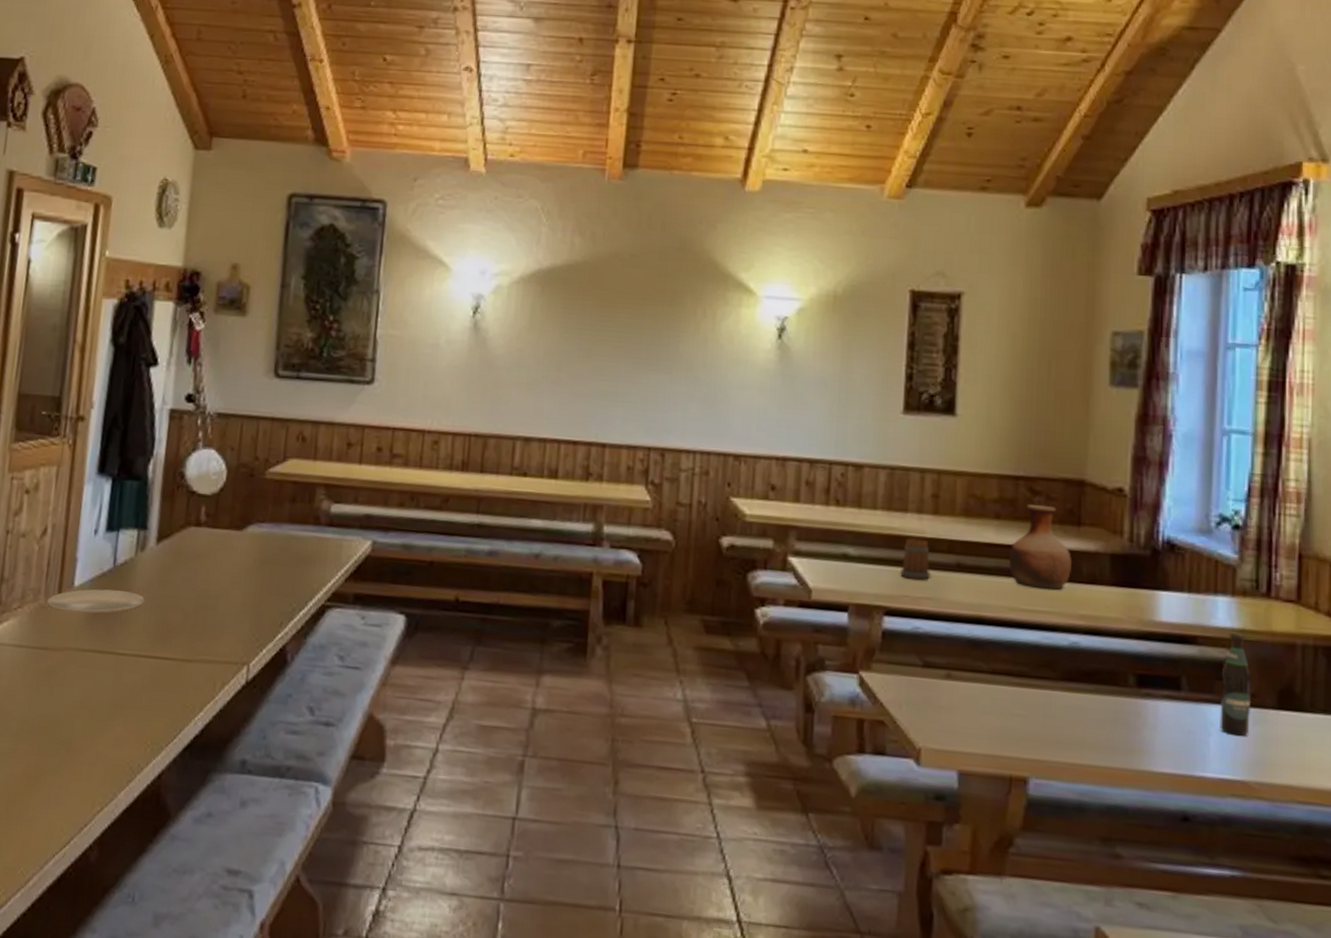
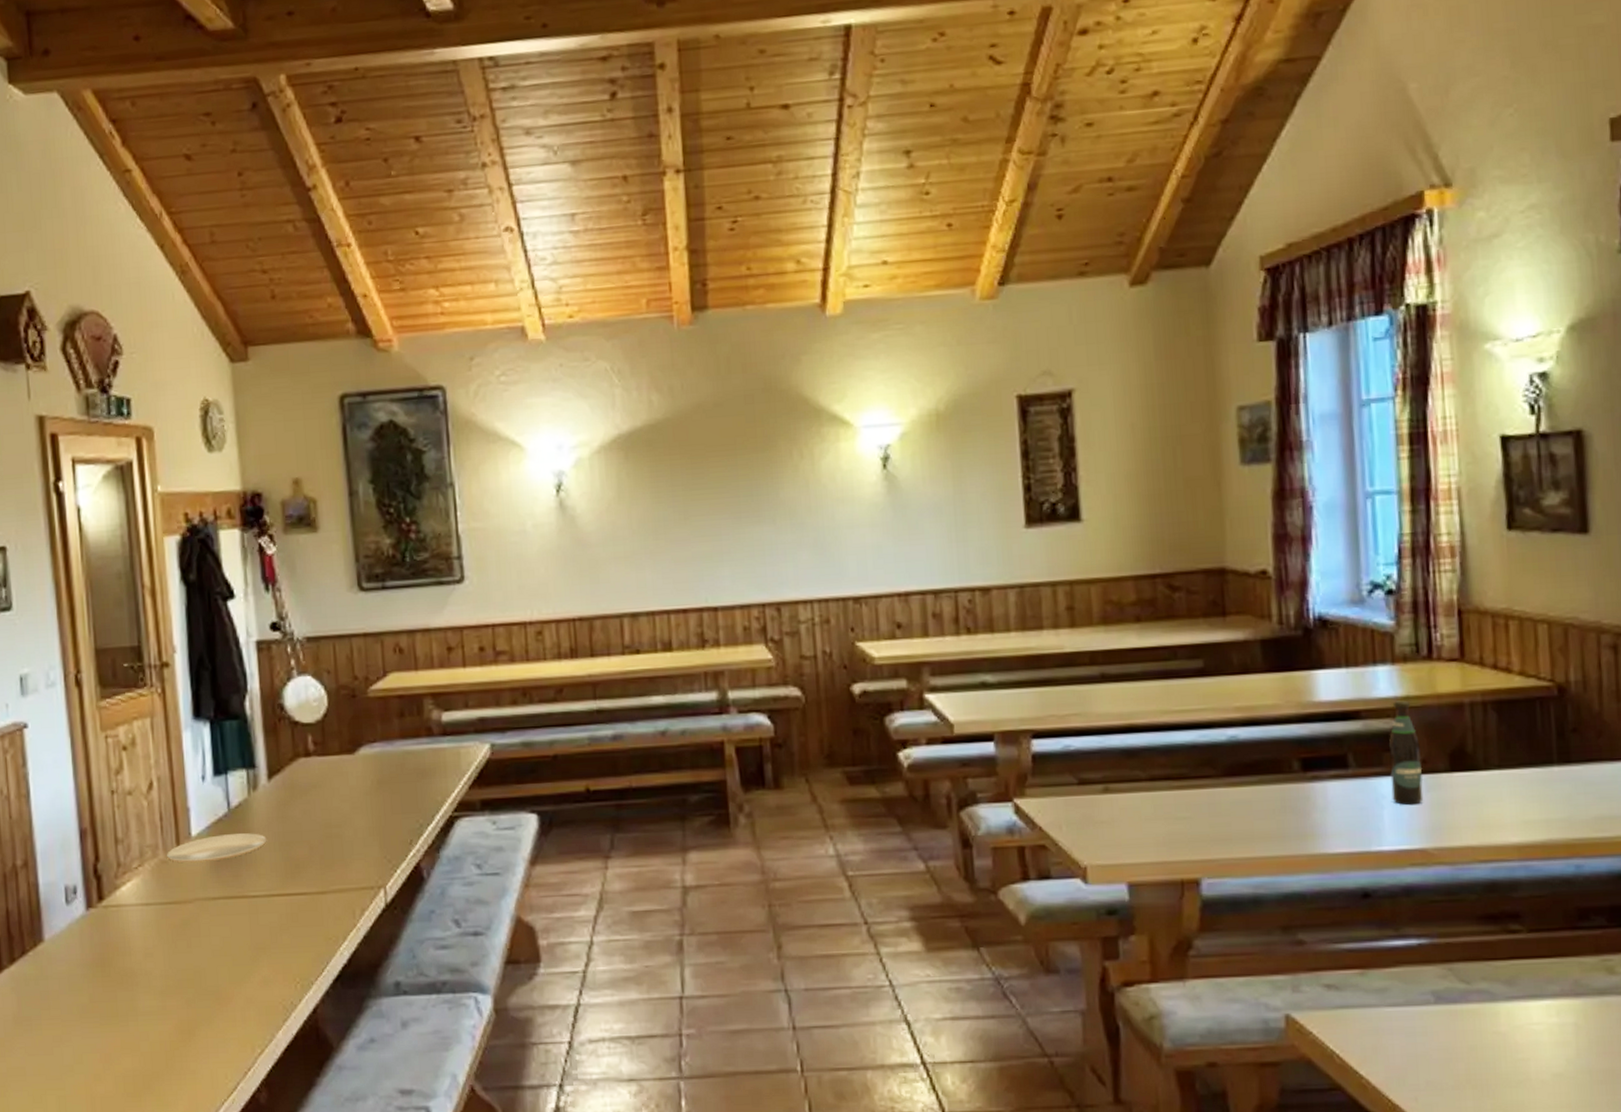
beer mug: present [900,538,930,582] -> none [1043,655,1075,700]
vase: present [1009,504,1072,591] -> none [1155,599,1221,688]

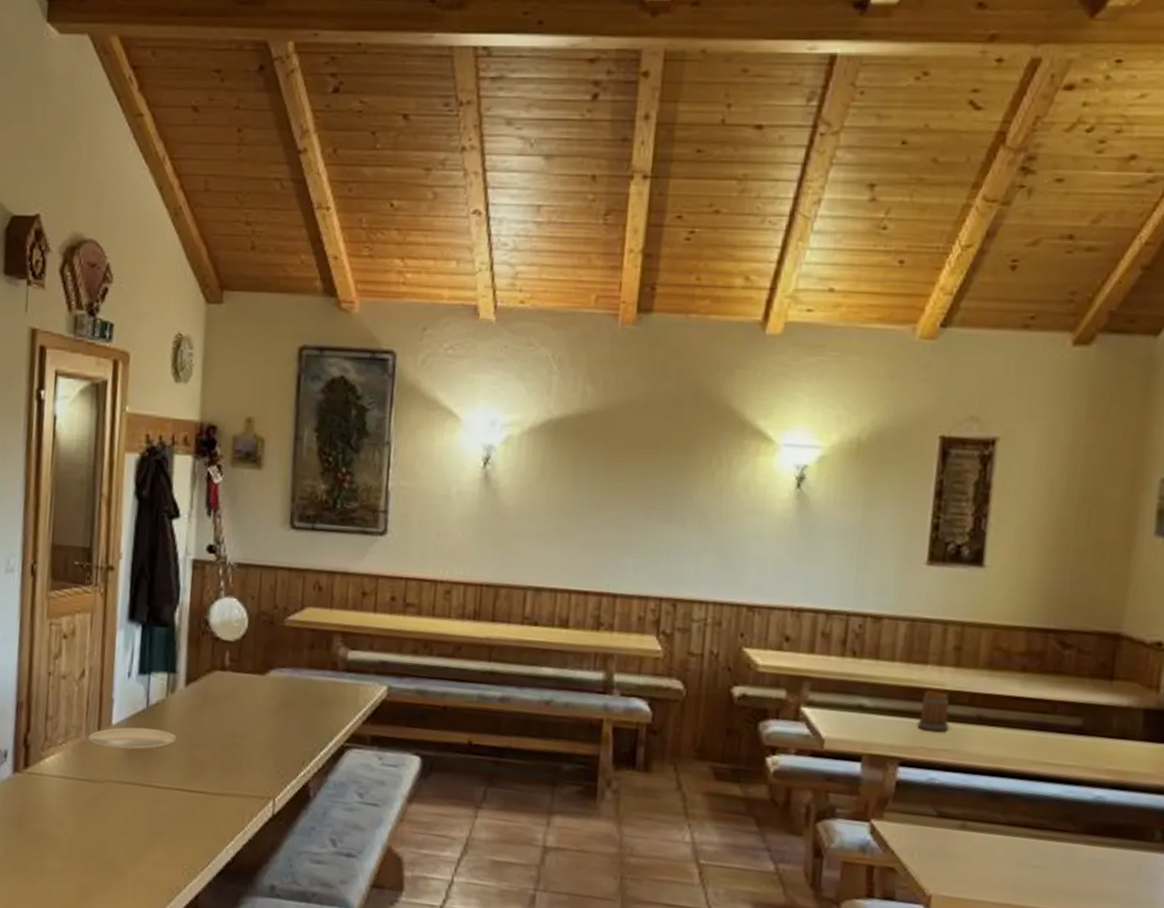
beer mug: none [1043,655,1075,700] -> present [917,690,950,734]

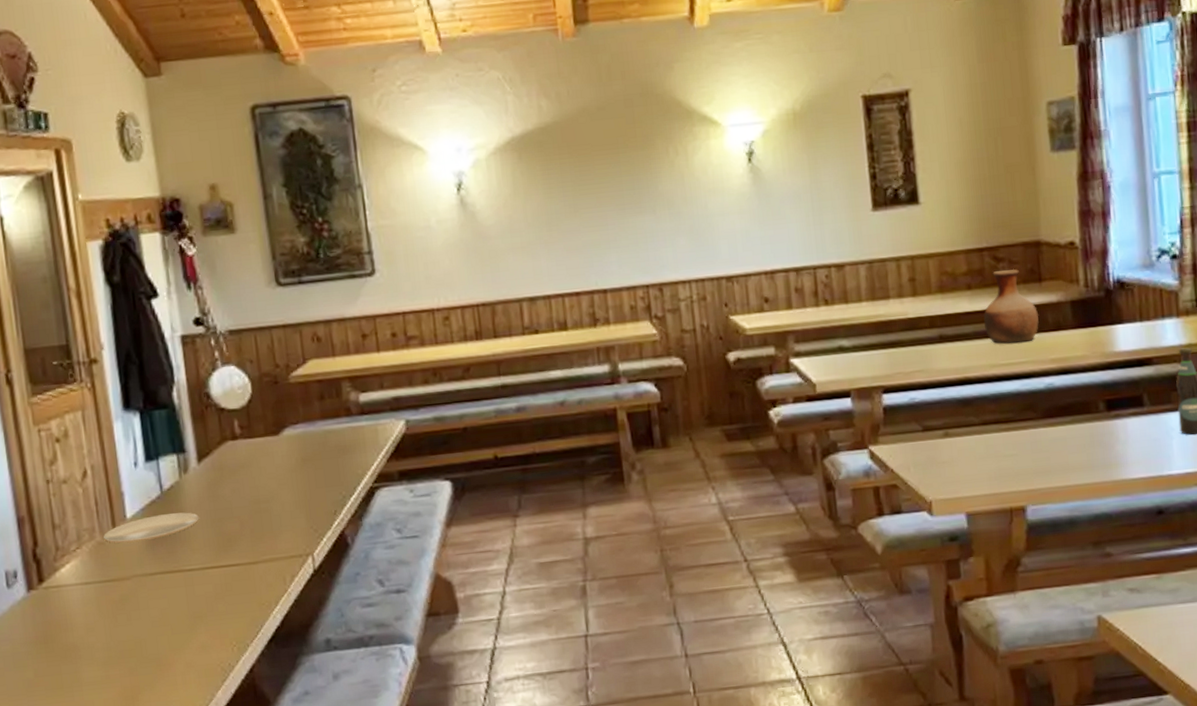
beer mug: present [917,690,950,734] -> none [891,320,918,359]
vase: none [1033,658,1102,745] -> present [984,268,1039,345]

